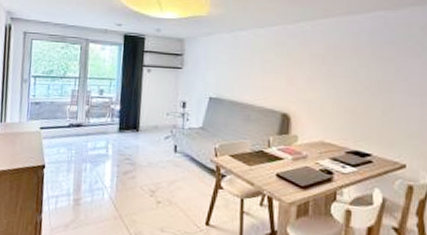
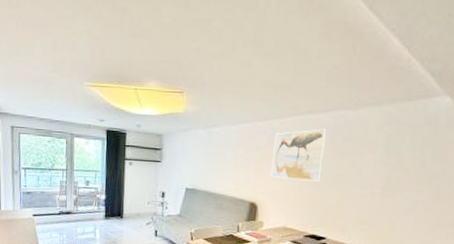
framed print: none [304,31,365,90] -> present [270,128,327,182]

